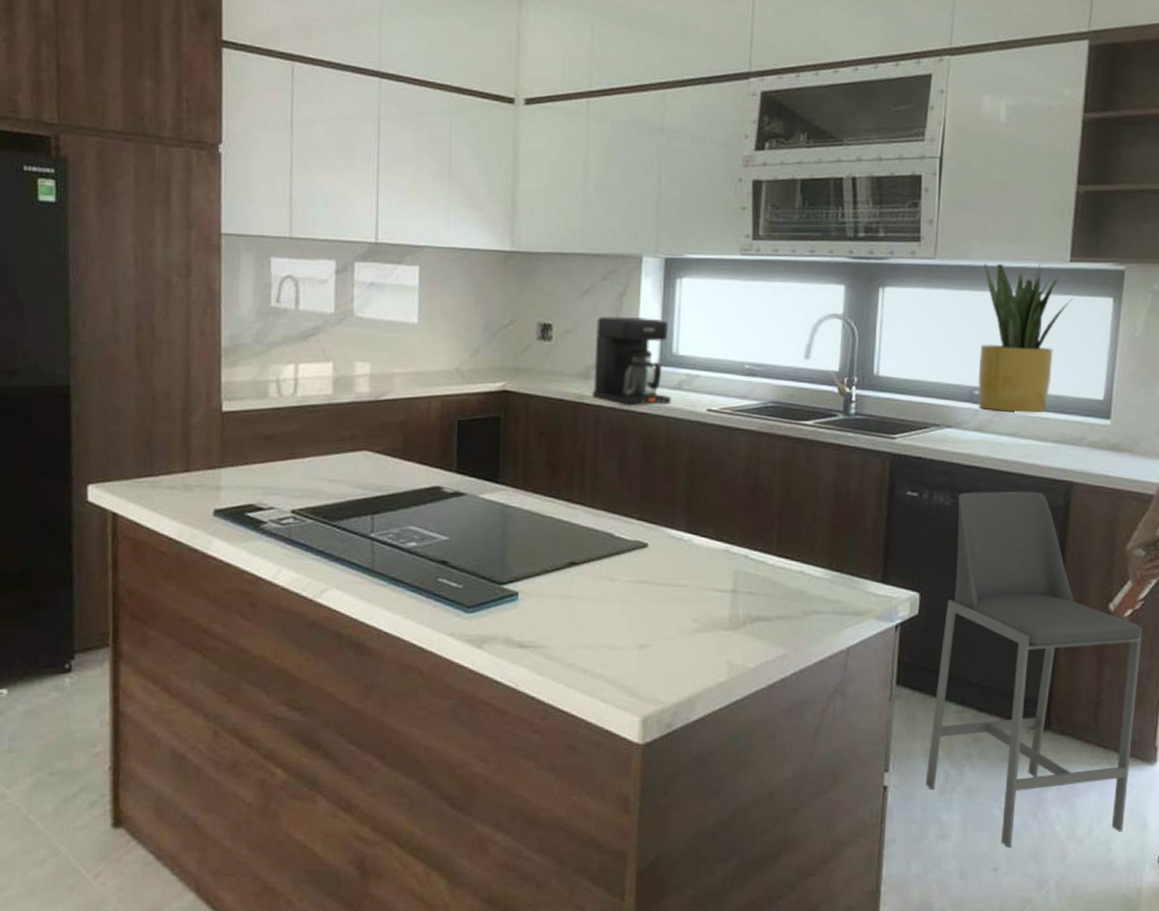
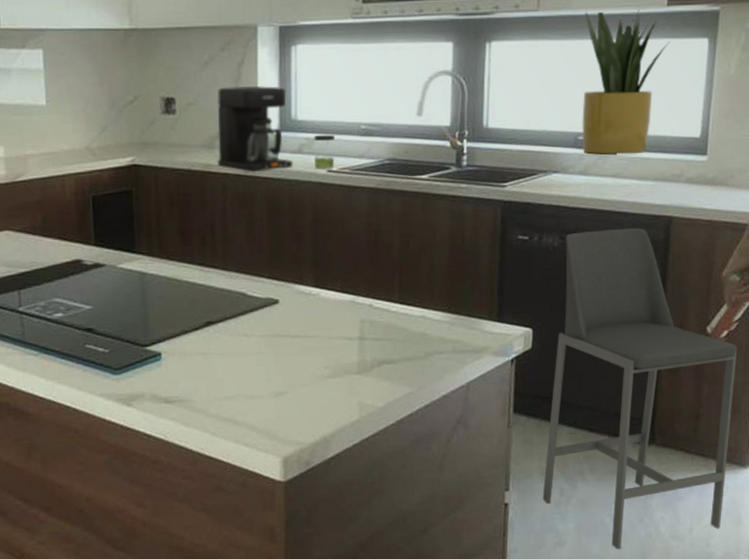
jar: none [694,371,718,408] -> present [314,134,335,170]

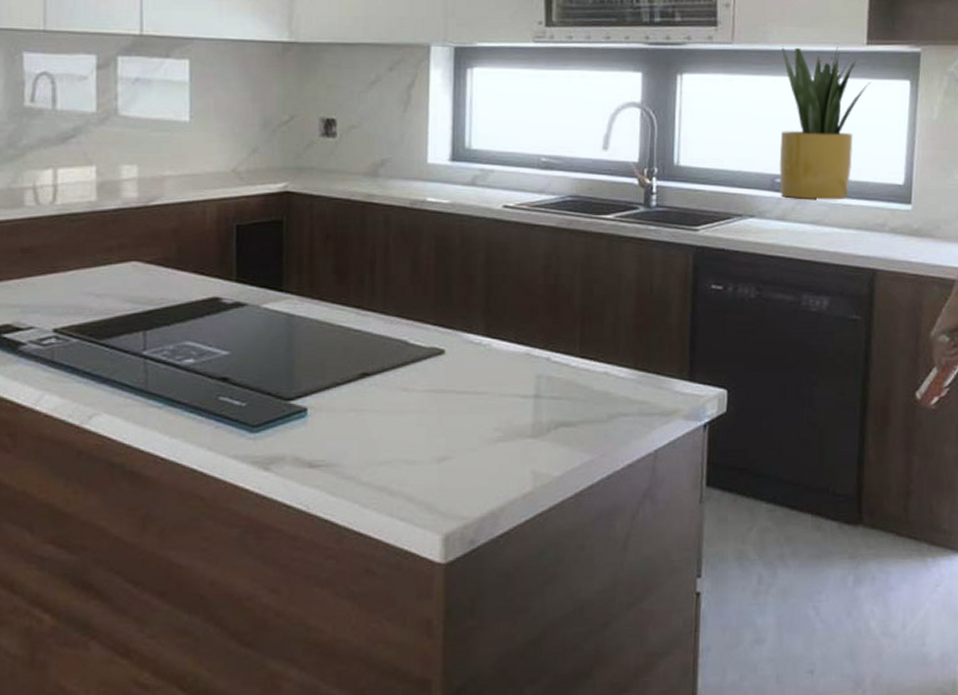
coffee maker: present [216,85,293,173] -> none [380,109,466,206]
jar: present [314,134,335,170] -> none [489,166,513,204]
bar stool: present [542,227,738,549] -> none [739,280,949,648]

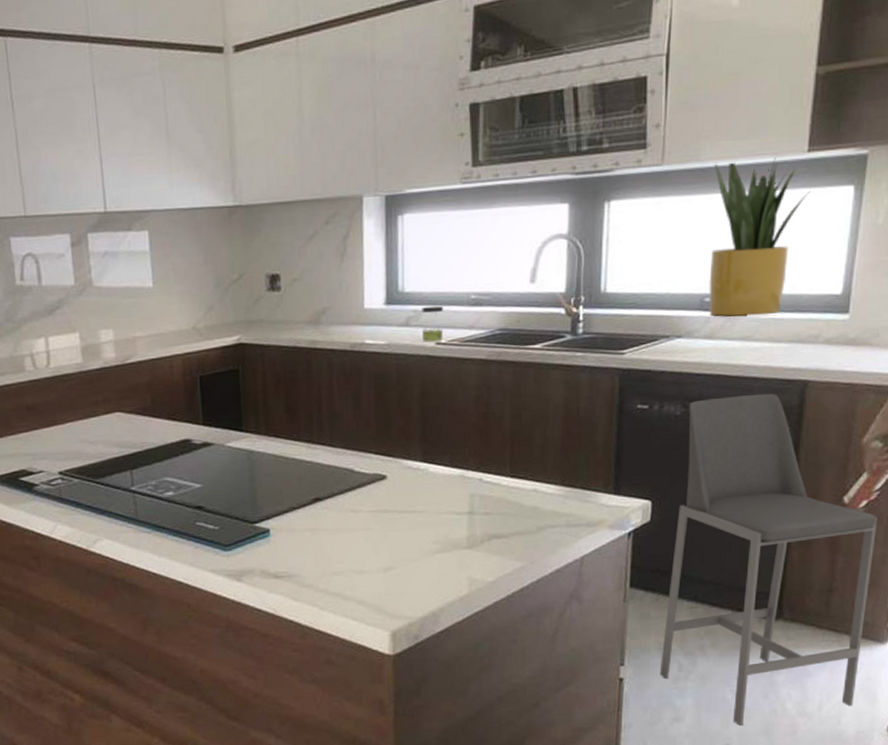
jar: none [489,166,513,204] -> present [422,305,444,342]
bar stool: none [739,280,949,648] -> present [660,393,878,725]

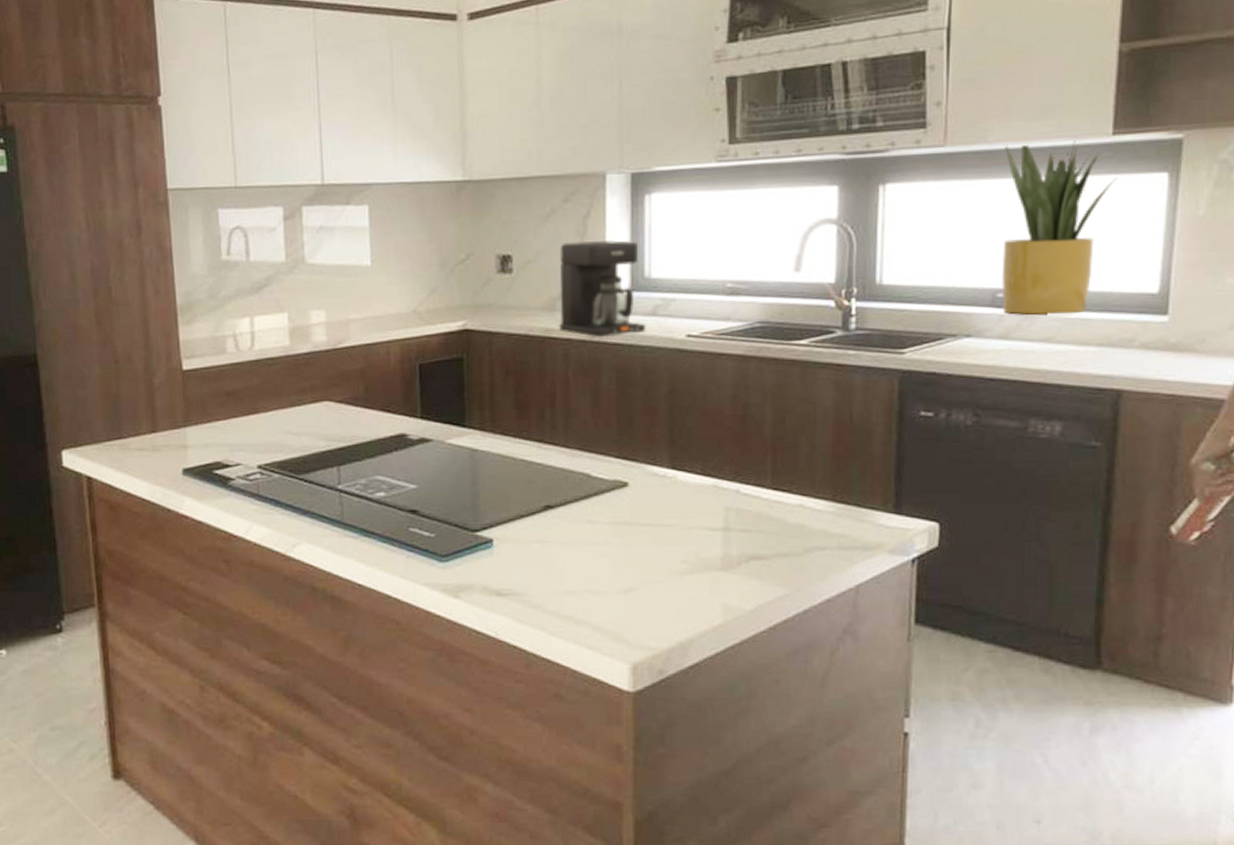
coffee maker: none [322,257,401,348] -> present [558,239,646,338]
jar: present [422,305,444,342] -> none [671,294,696,334]
bar stool: present [660,393,878,725] -> none [953,403,1213,797]

